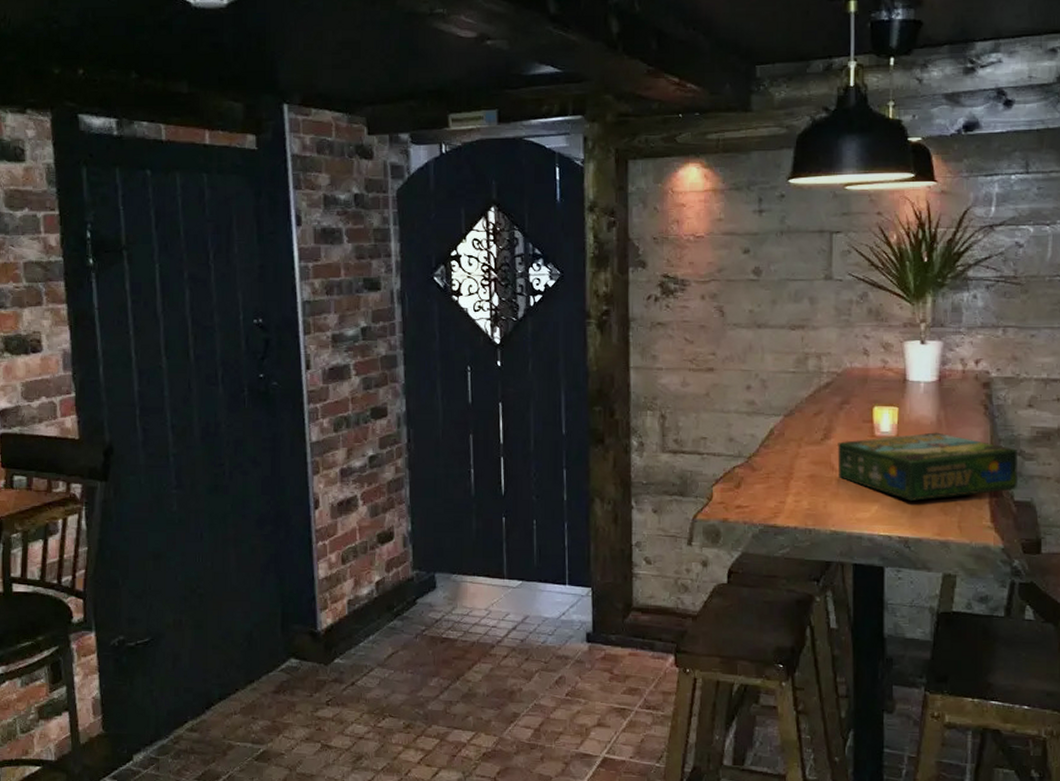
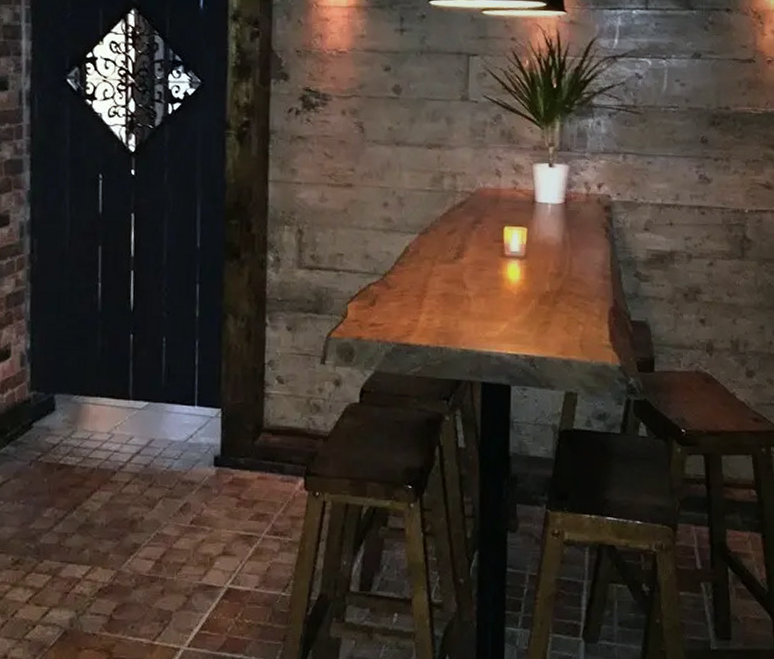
board game: present [837,432,1017,501] -> none [469,253,634,320]

